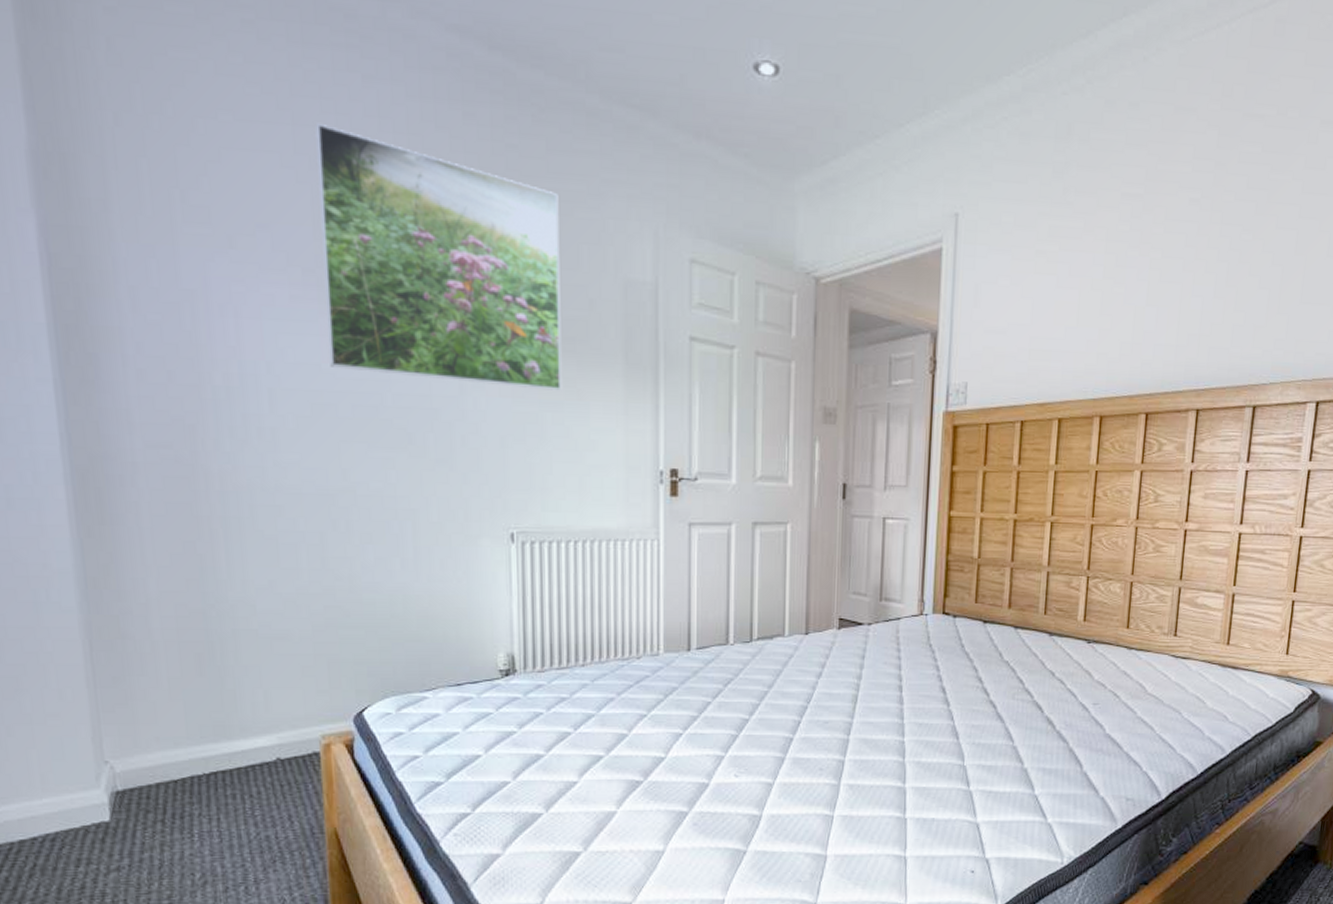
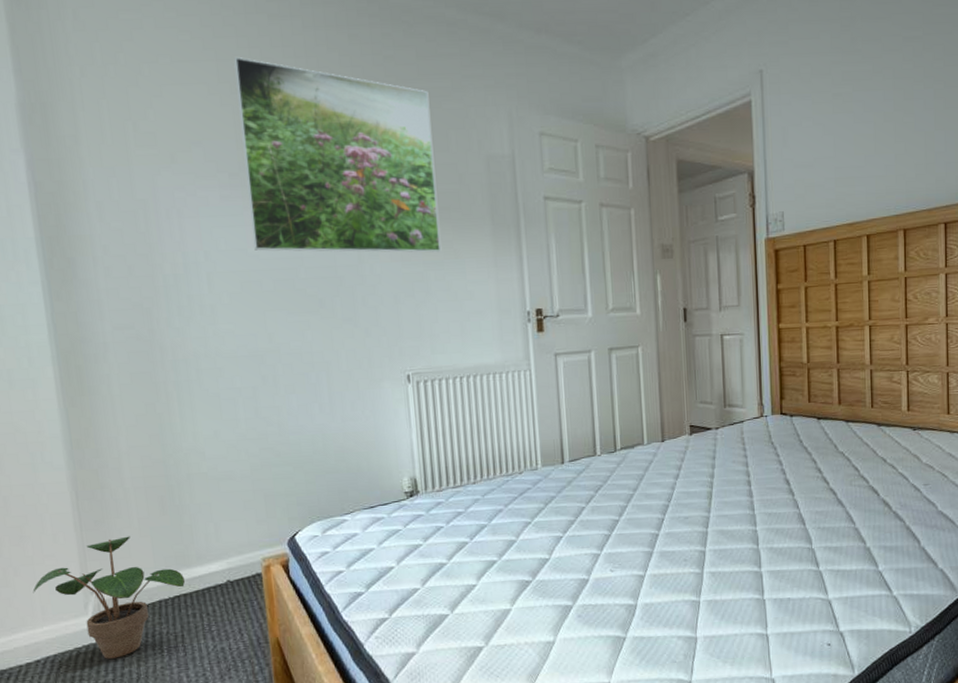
potted plant: none [30,698,224,841] -> present [33,536,185,659]

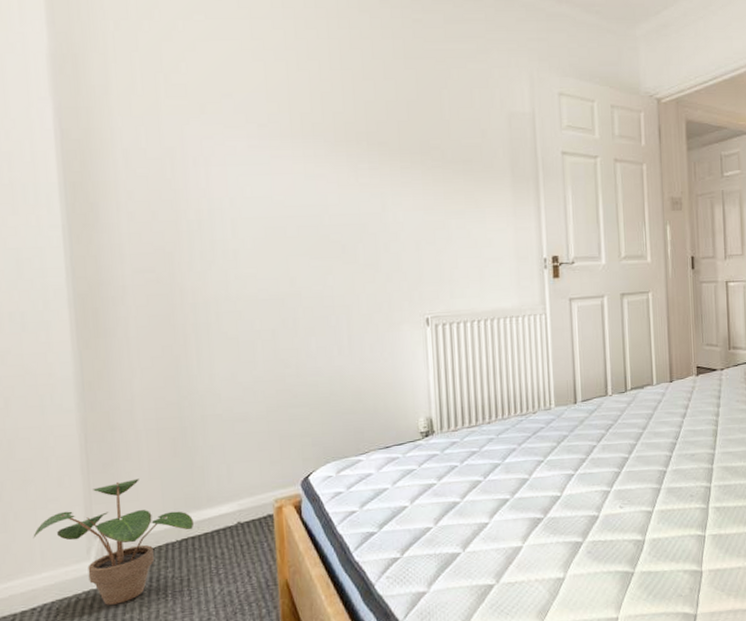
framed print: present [234,56,442,253] -> none [267,15,463,202]

